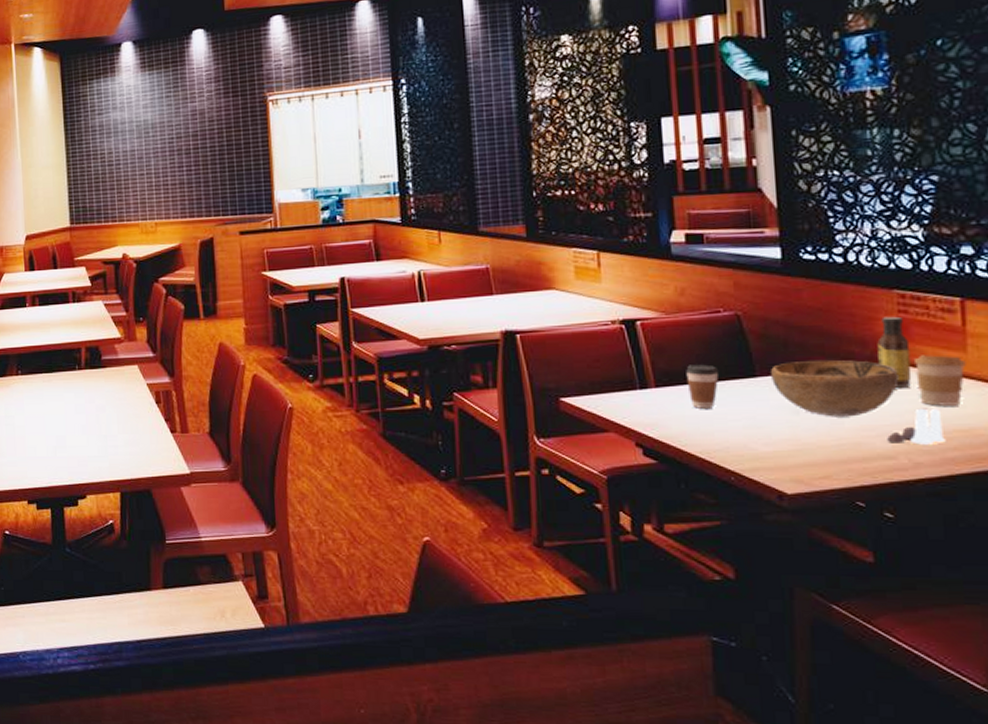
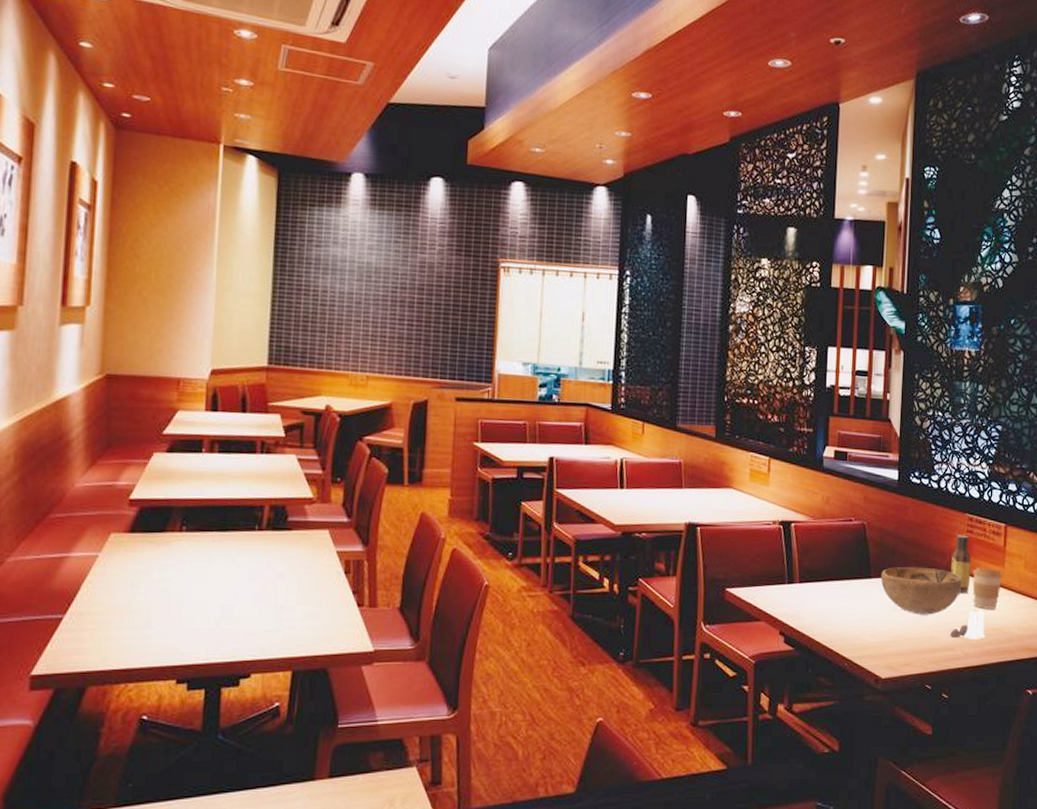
coffee cup: present [686,364,720,409] -> none [822,565,846,603]

